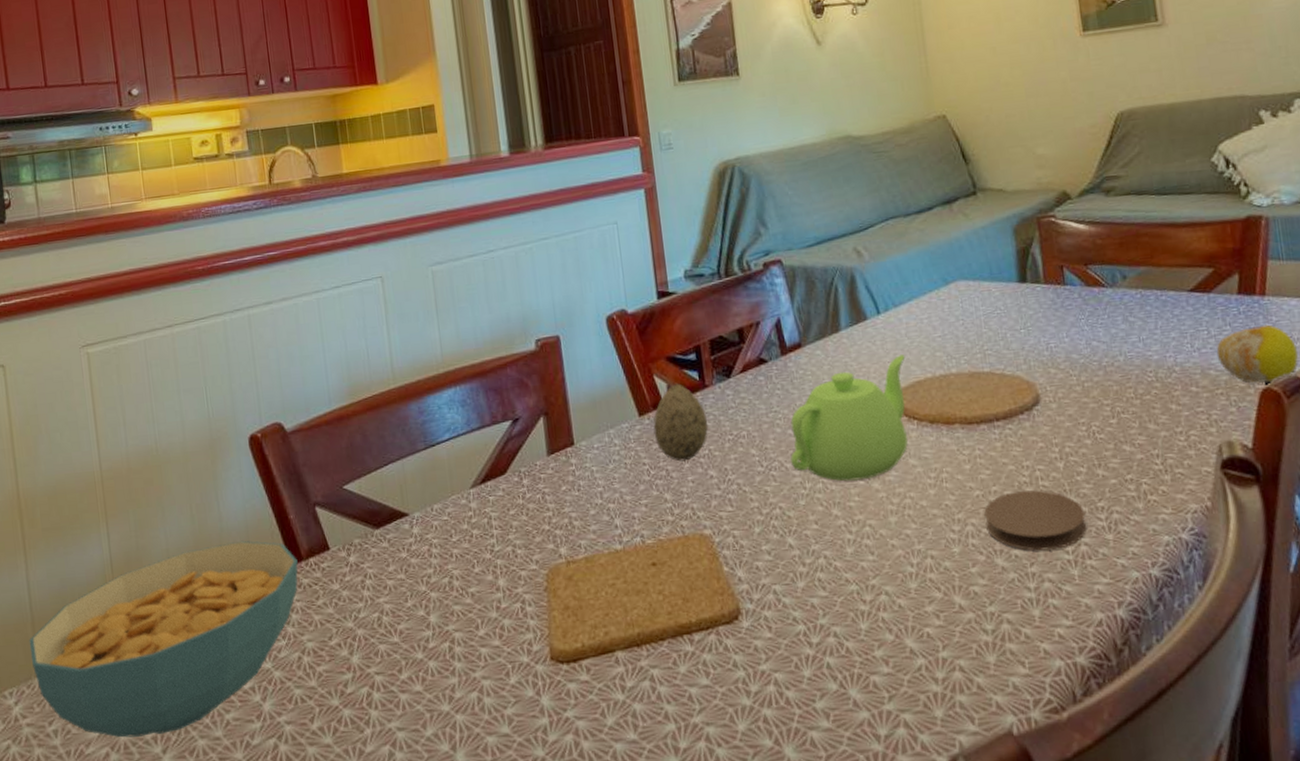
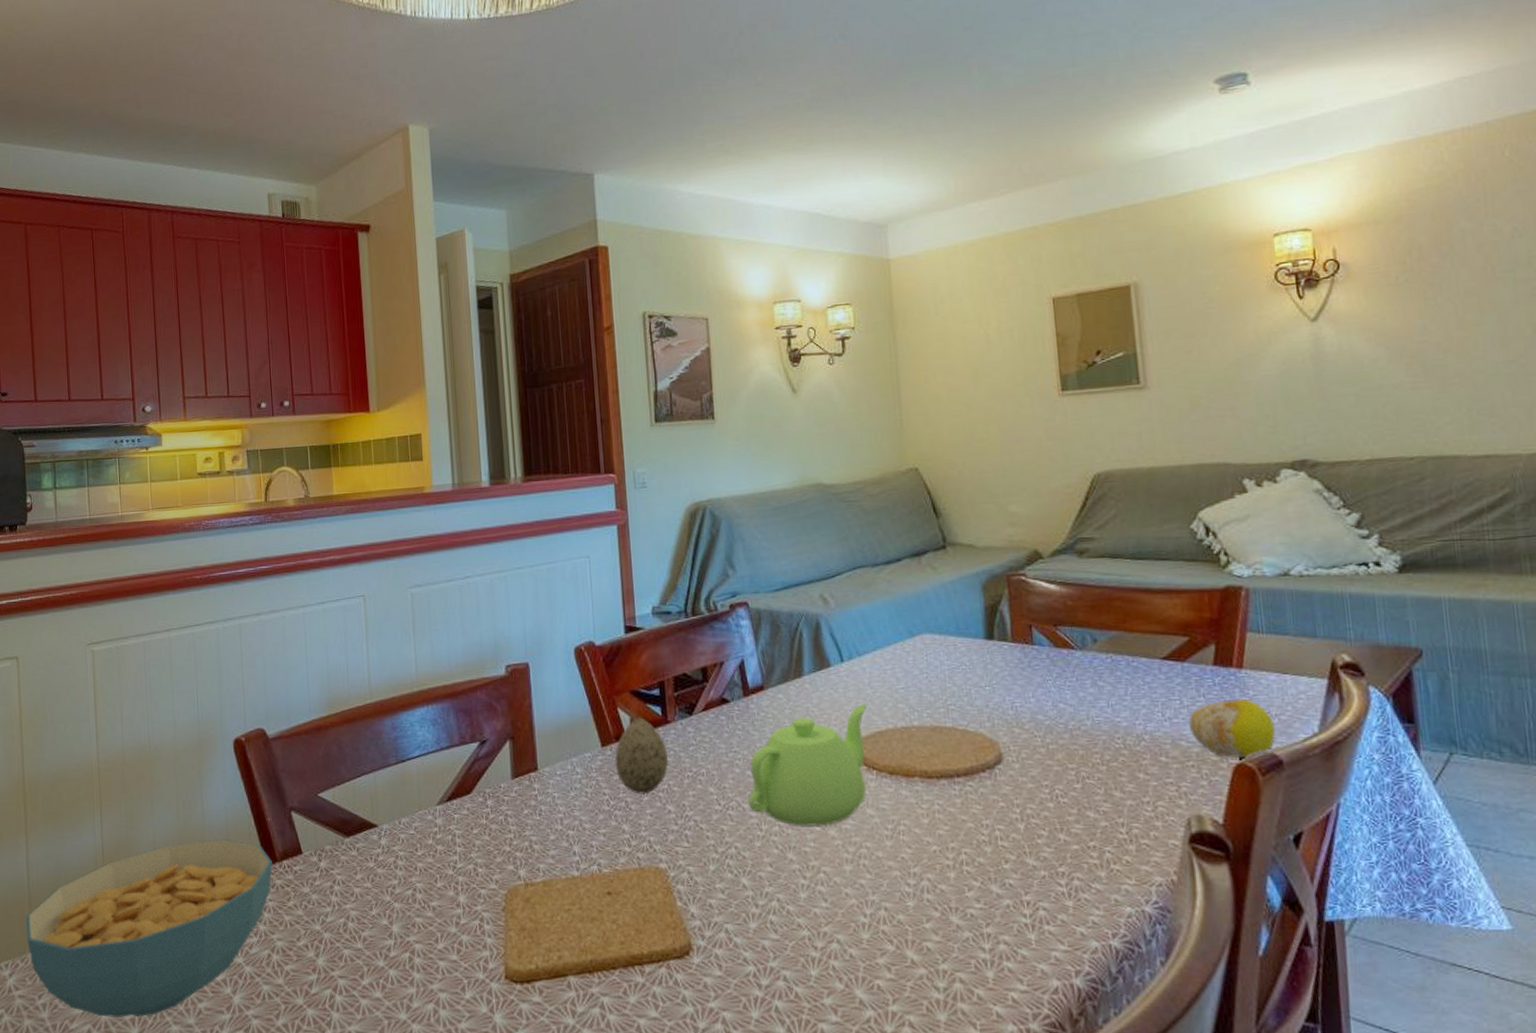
coaster: present [984,490,1087,551] -> none [941,850,1046,912]

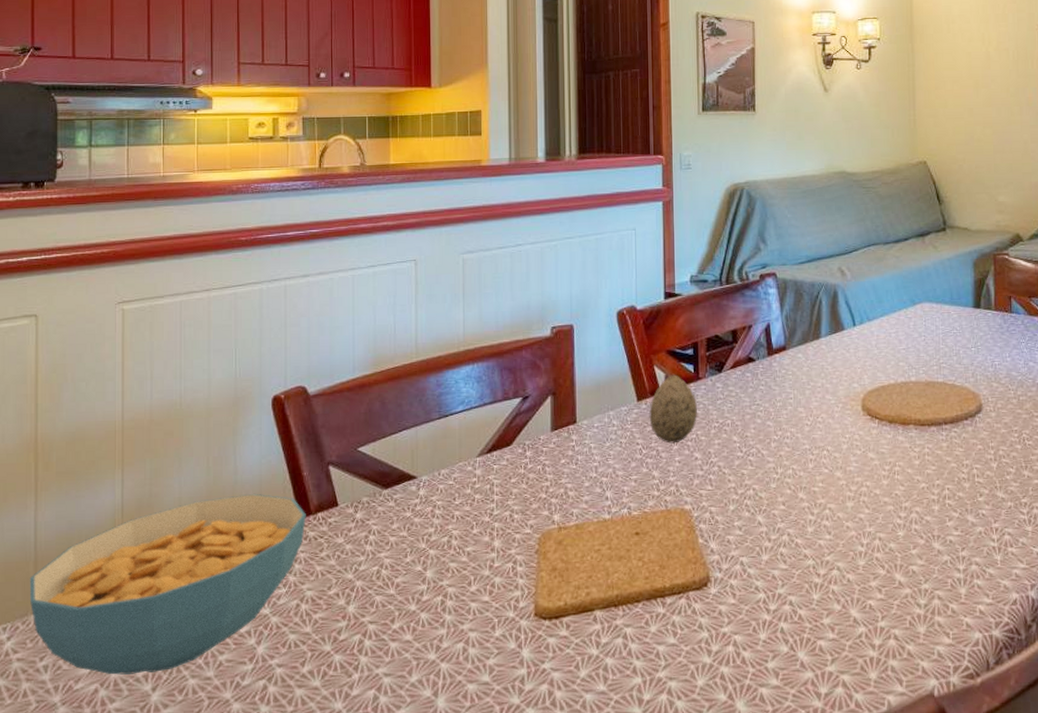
teapot: present [748,704,867,826] -> none [767,362,874,469]

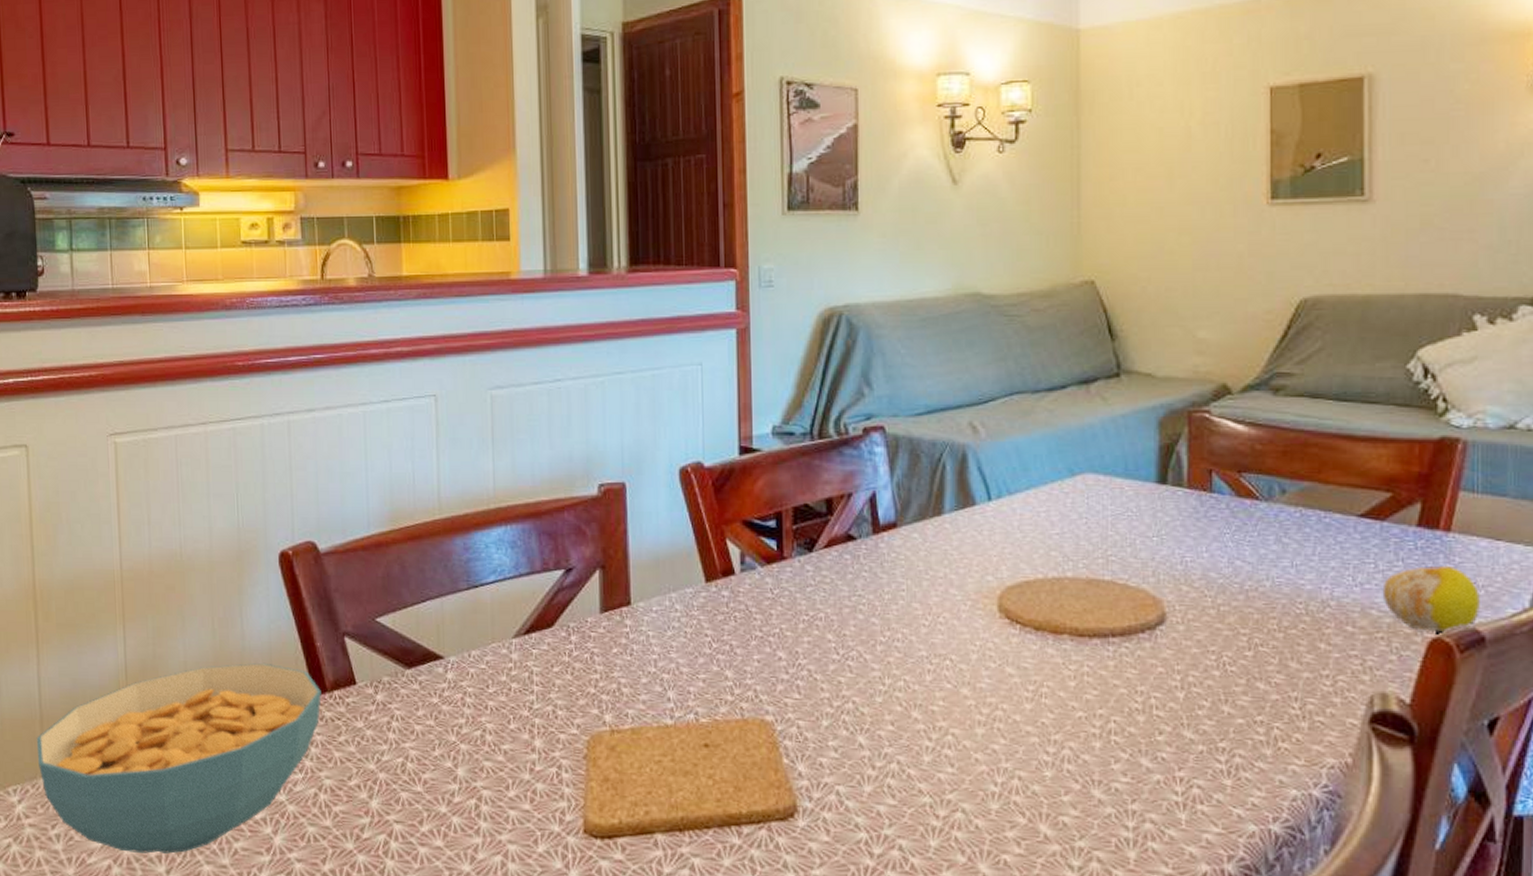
decorative egg: present [649,375,698,444] -> none [720,551,782,638]

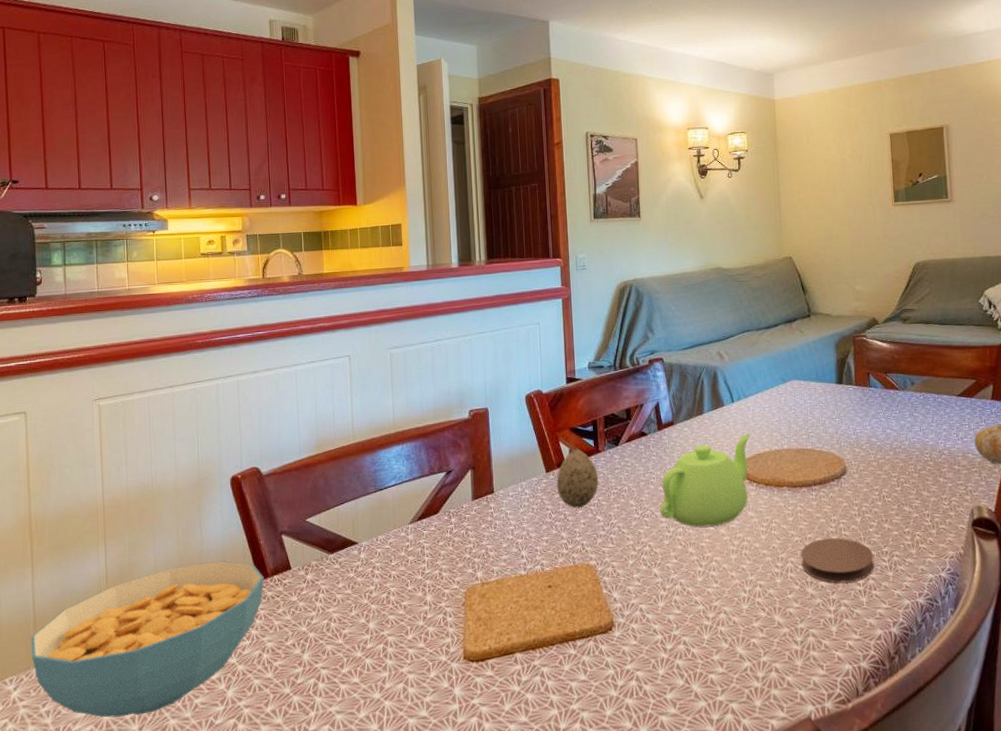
decorative egg: none [720,551,782,638] -> present [556,449,599,508]
teapot: none [871,549,1015,683] -> present [660,433,751,527]
coaster: none [1084,718,1203,788] -> present [801,538,875,583]

